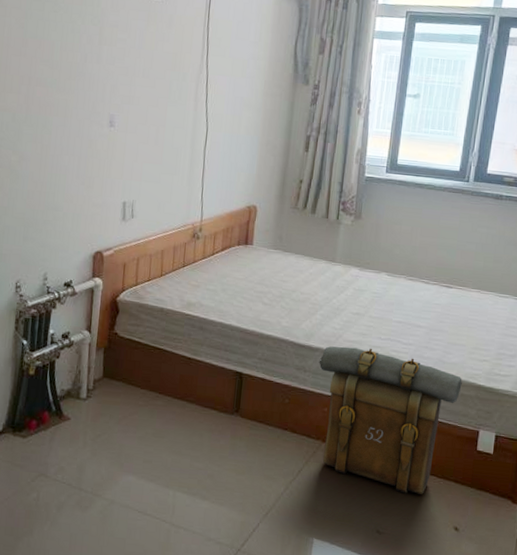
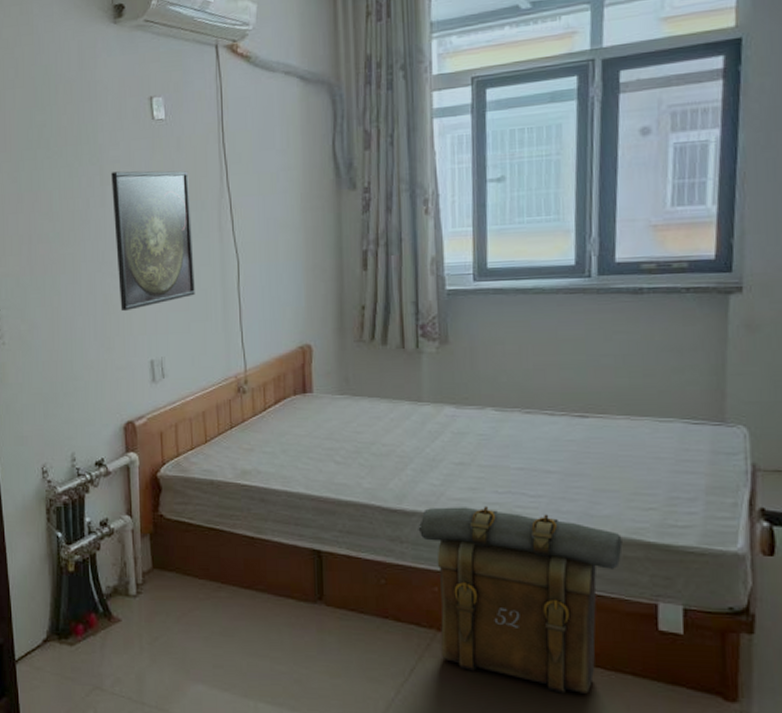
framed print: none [103,34,176,157] -> present [111,170,195,312]

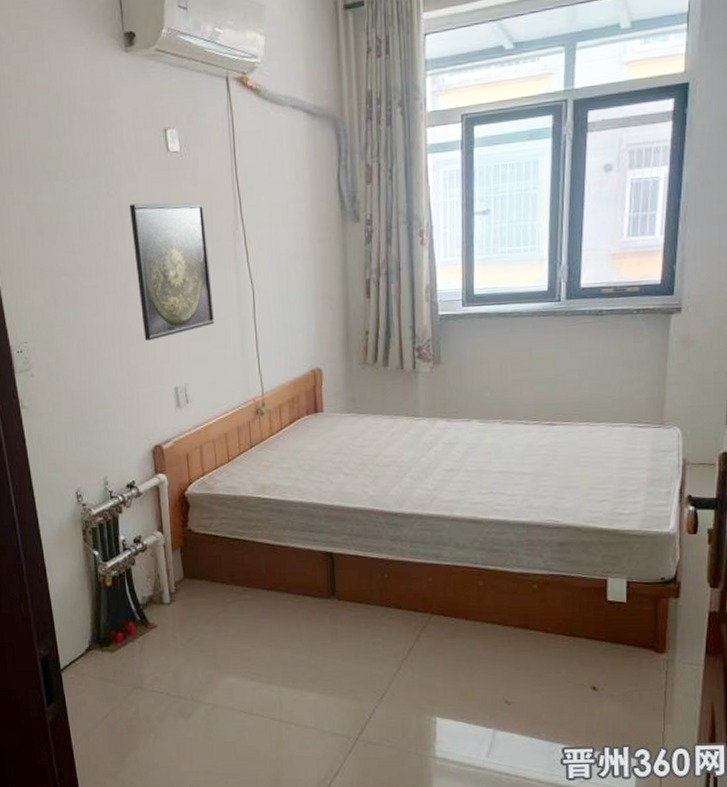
backpack: present [418,506,623,694] -> none [415,505,581,658]

